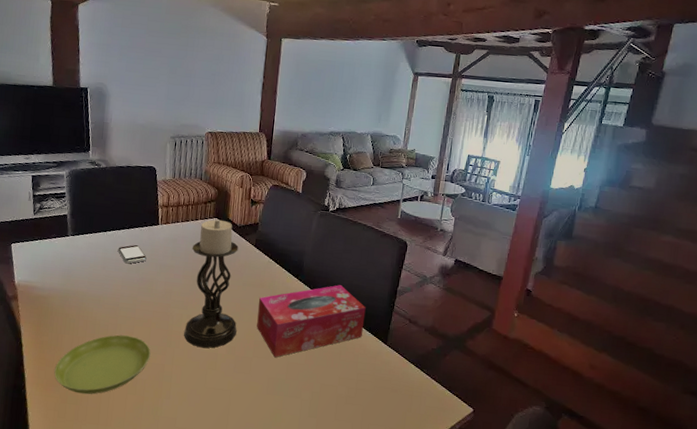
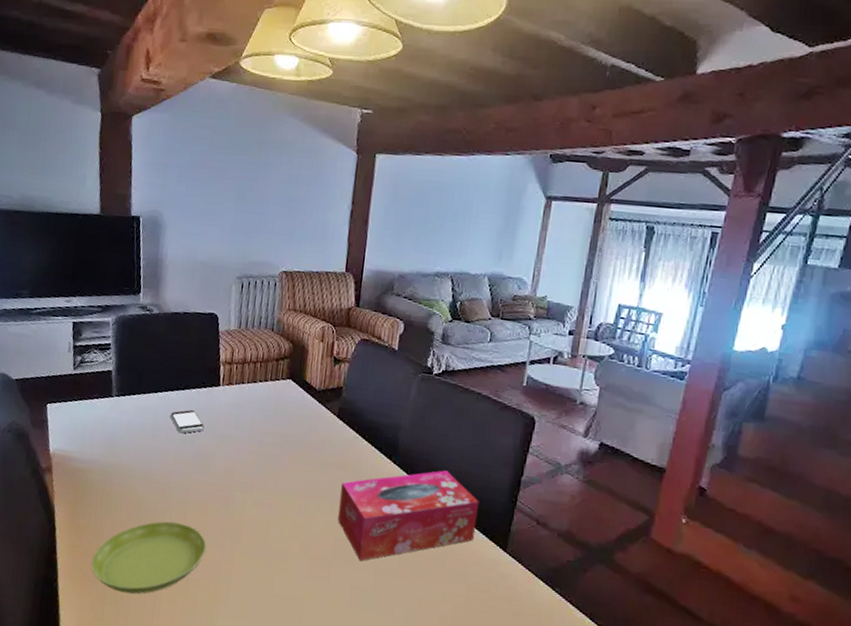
candle holder: present [184,219,239,348] -> none [247,381,317,545]

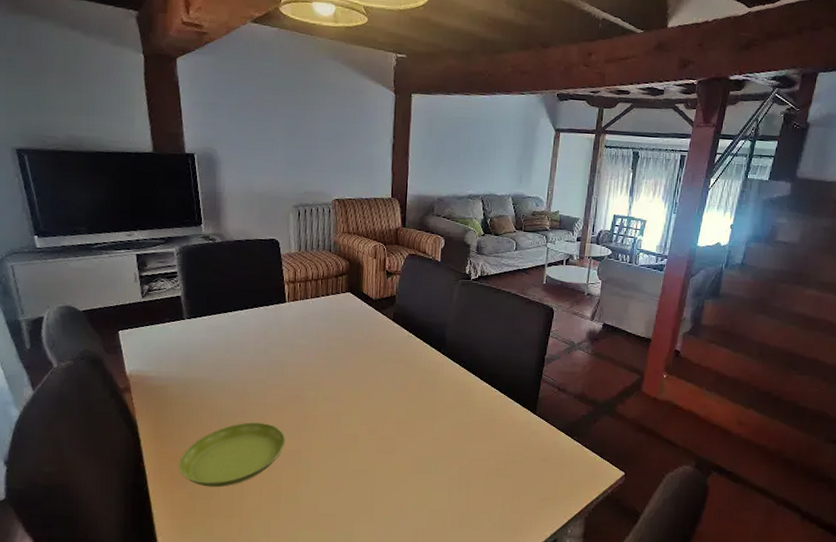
smartphone: present [170,410,204,434] -> none [241,325,274,346]
tissue box: present [338,470,480,561] -> none [399,356,513,435]

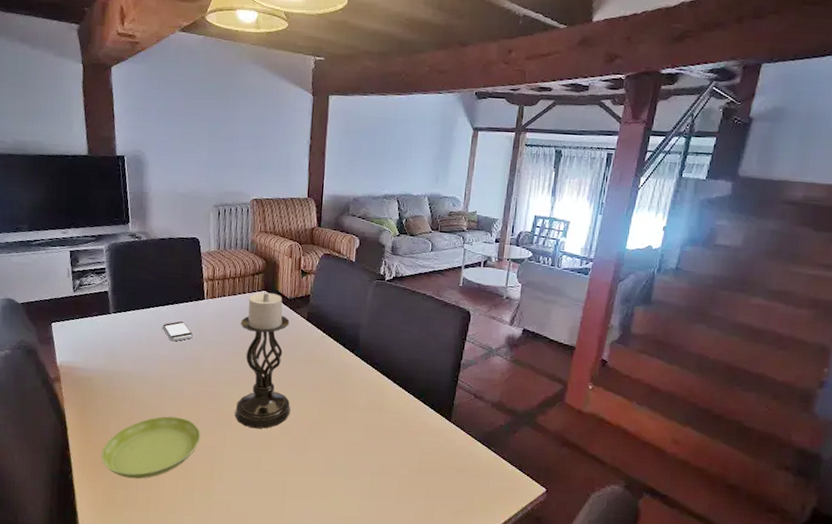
smartphone: none [241,325,274,346] -> present [162,321,193,342]
candle holder: none [321,293,378,431] -> present [235,292,291,429]

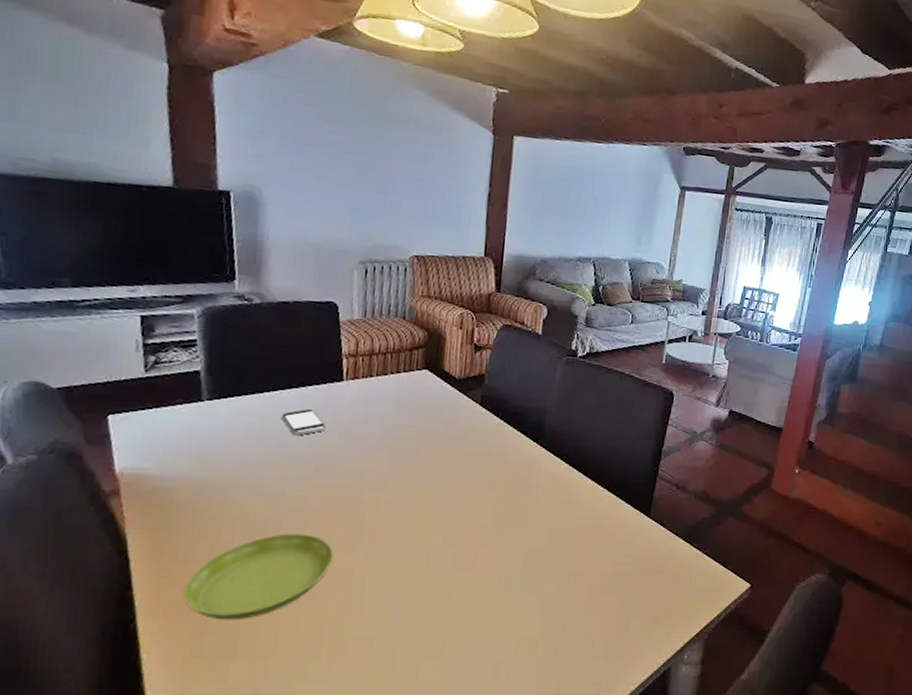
candle holder: present [235,292,291,429] -> none [382,371,458,542]

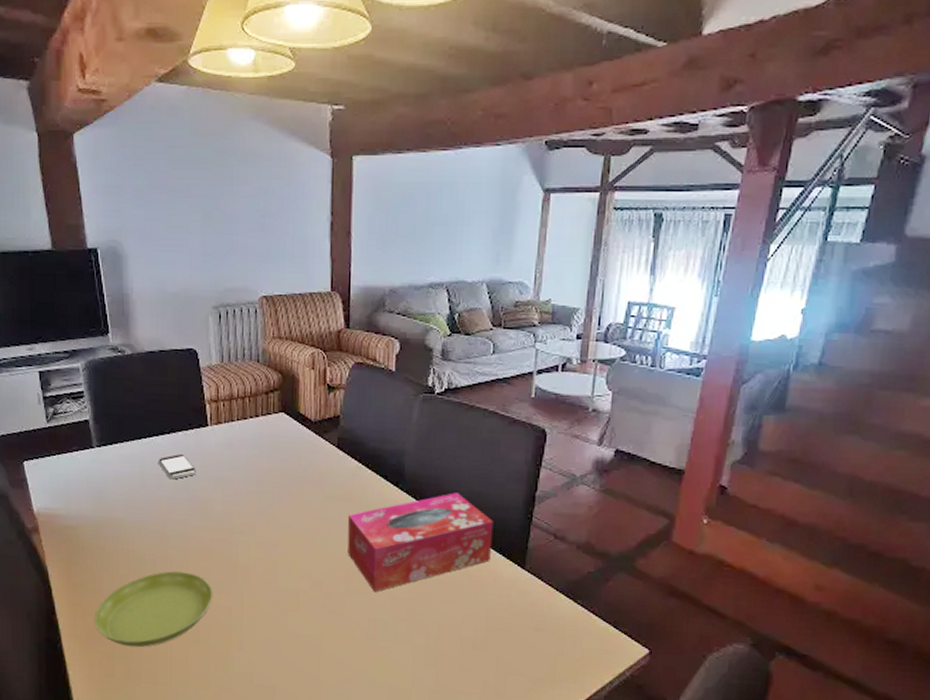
tissue box: none [483,448,624,545] -> present [347,492,494,592]

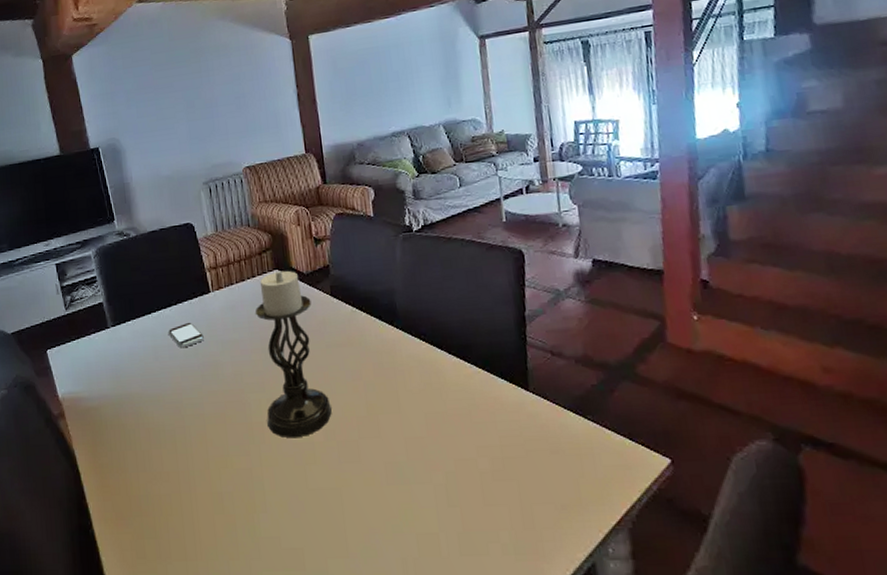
saucer: present [94,571,213,648] -> none [122,438,233,524]
candle holder: none [253,414,322,584] -> present [255,270,332,439]
tissue box: present [347,492,494,592] -> none [349,323,494,434]

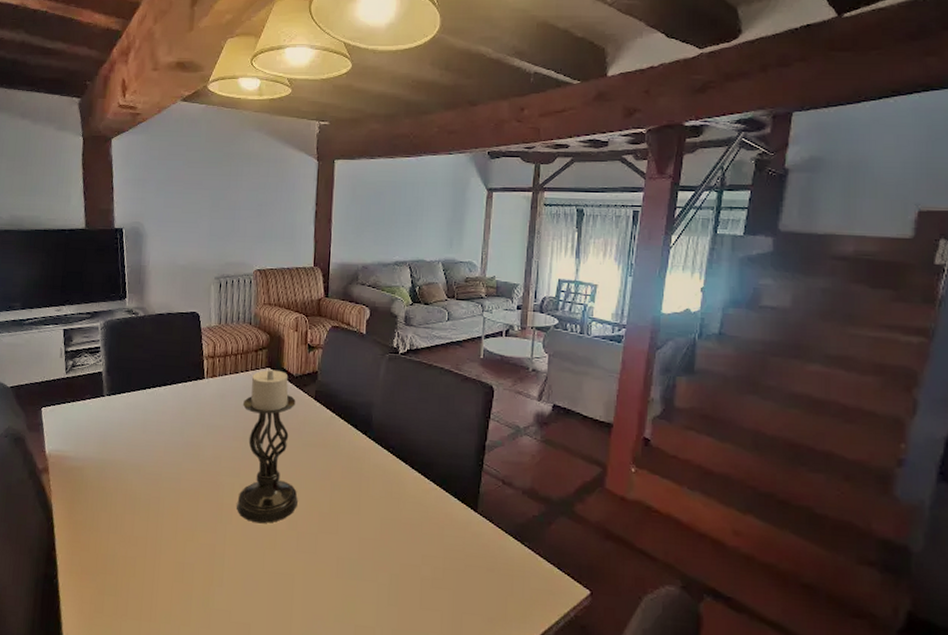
smartphone: present [168,323,204,348] -> none [158,403,192,426]

